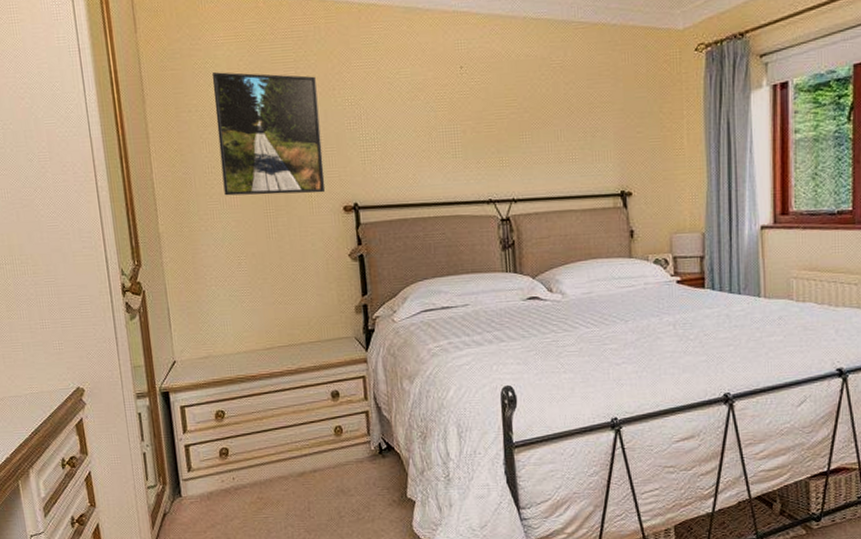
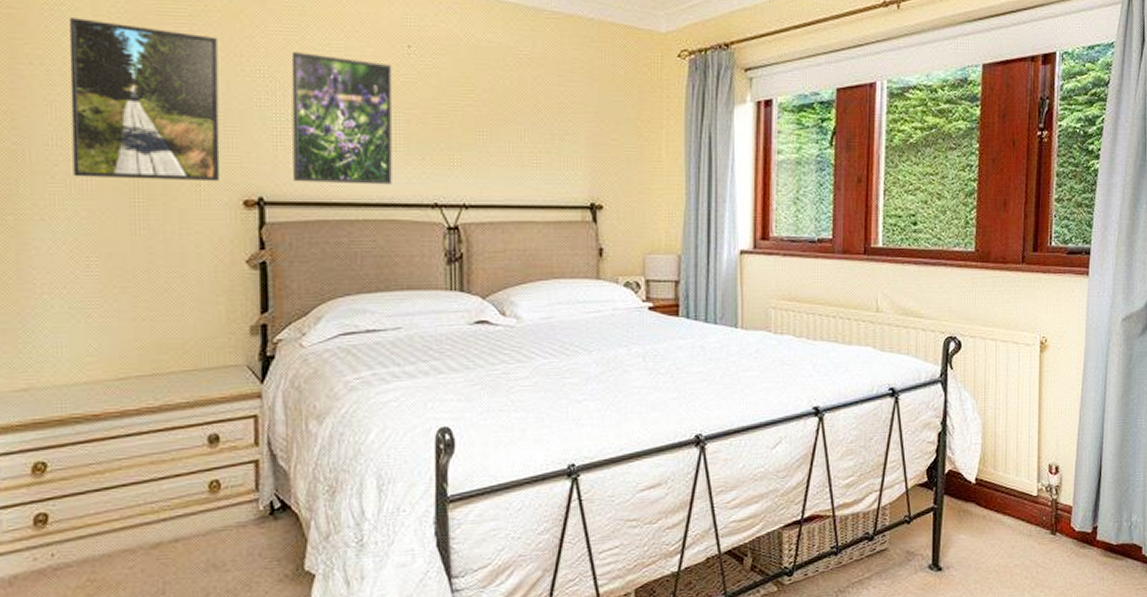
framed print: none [370,81,455,189] -> present [291,52,393,185]

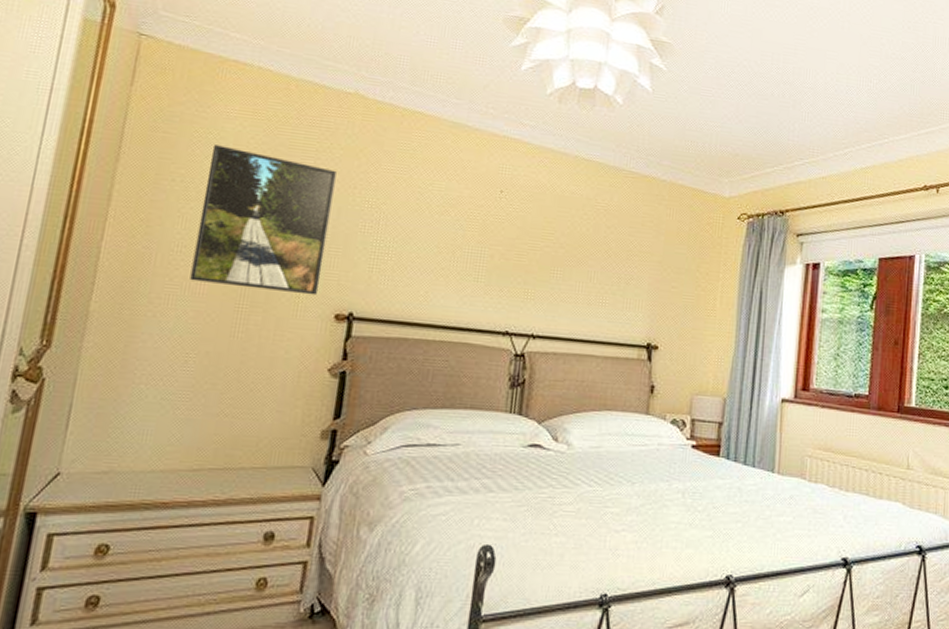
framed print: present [291,52,393,185] -> none [383,188,484,311]

